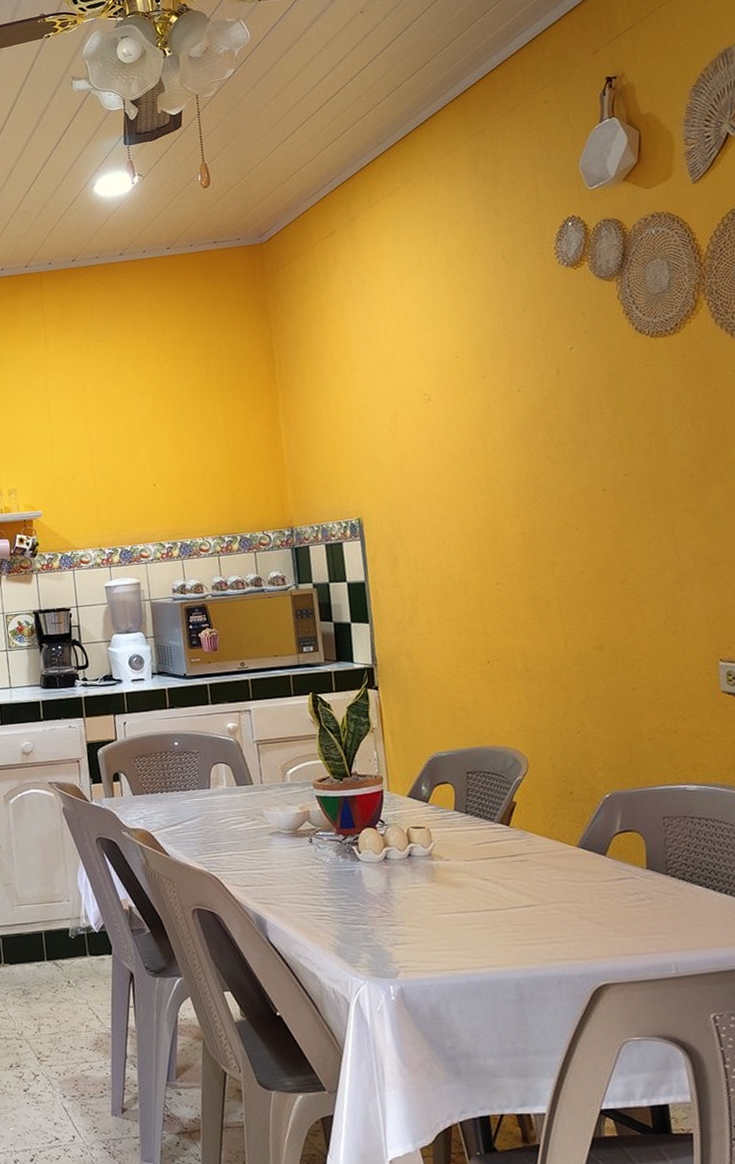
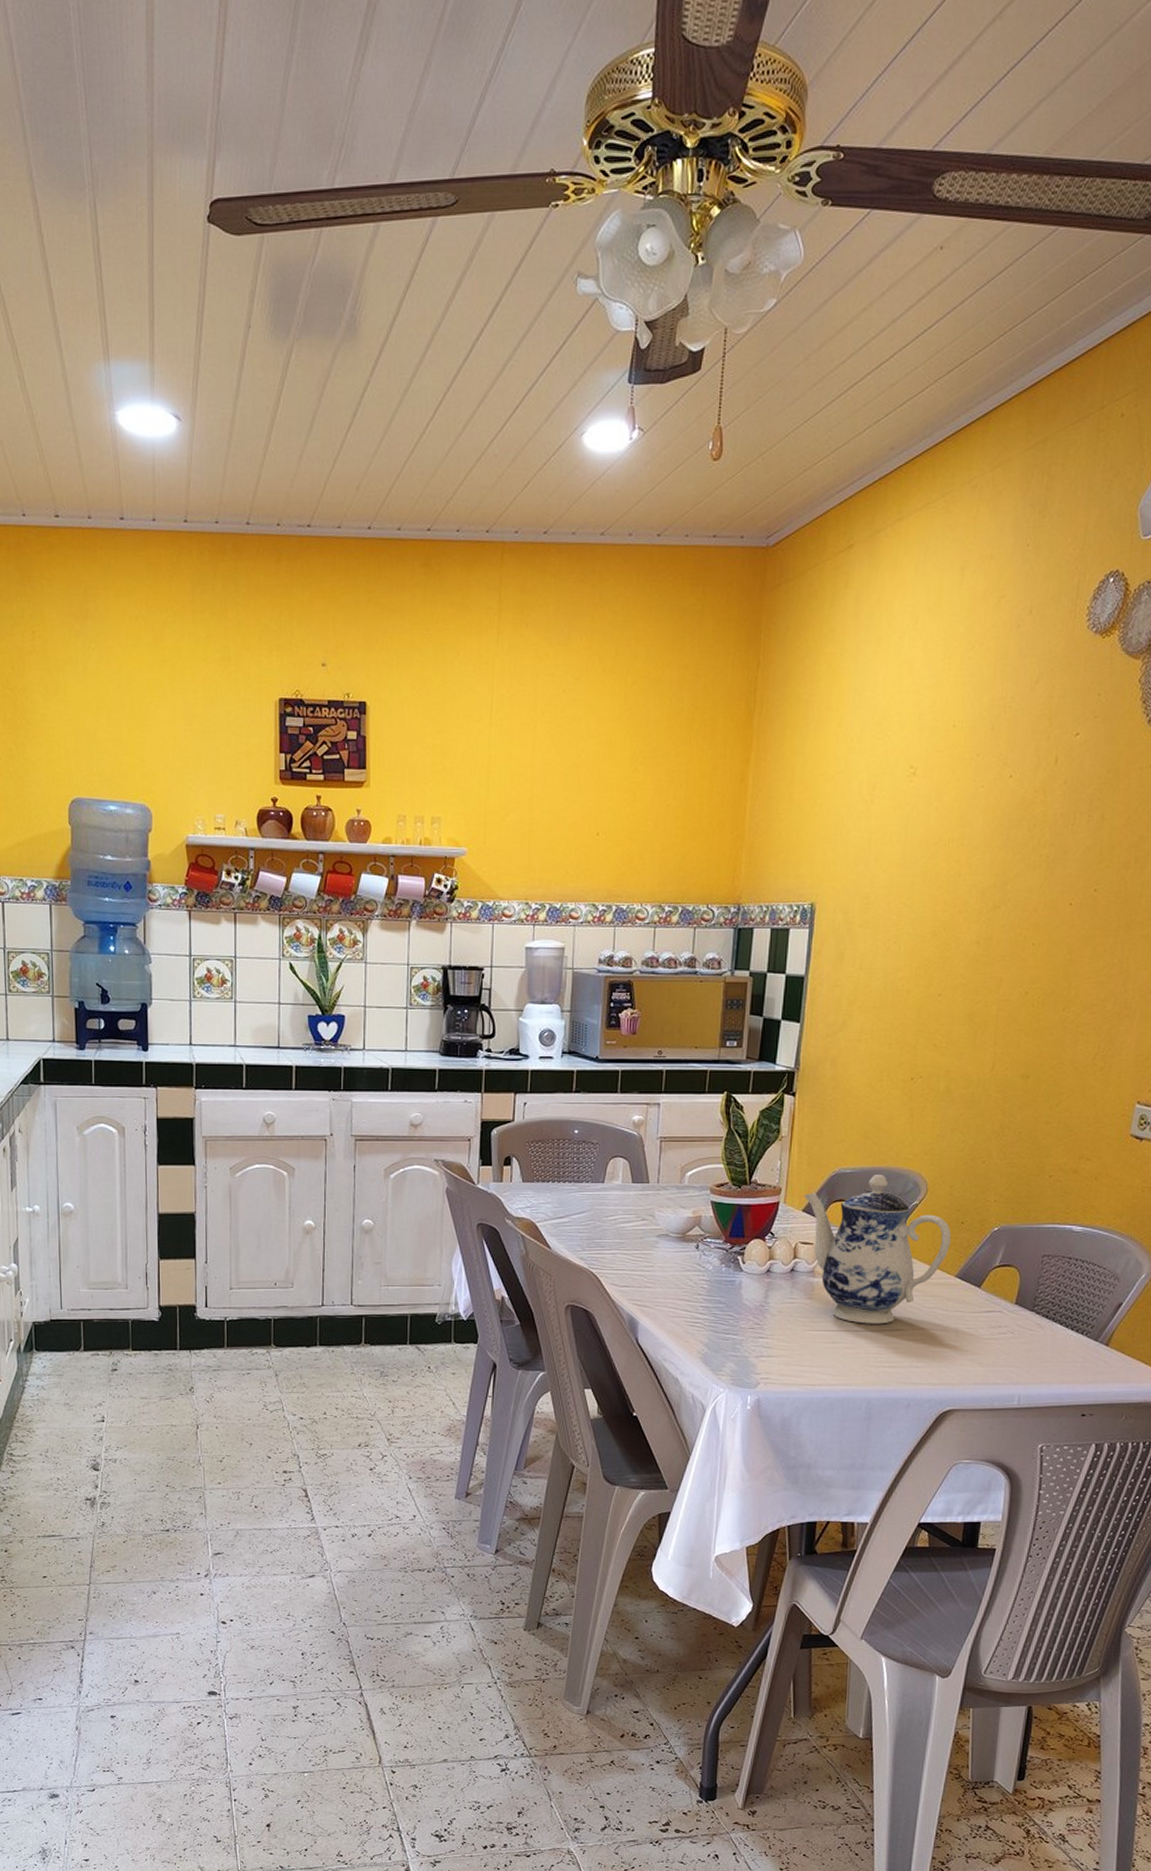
teapot: none [405,754,565,903] -> present [803,1175,952,1324]

